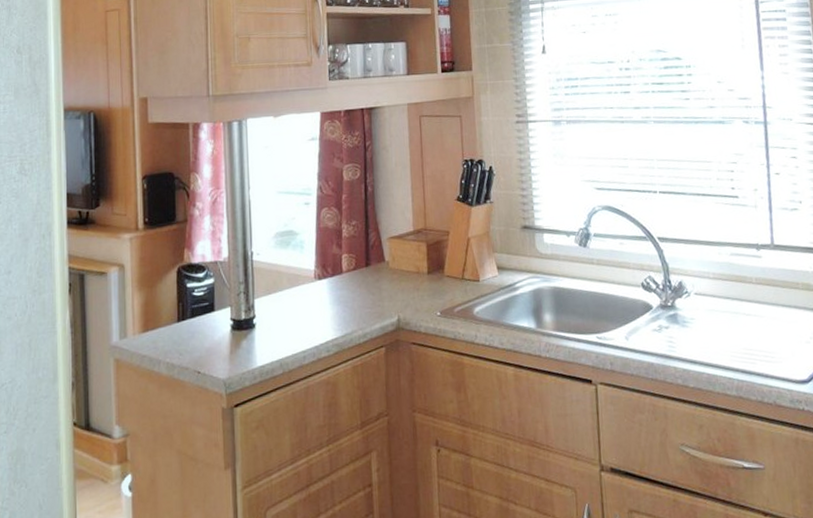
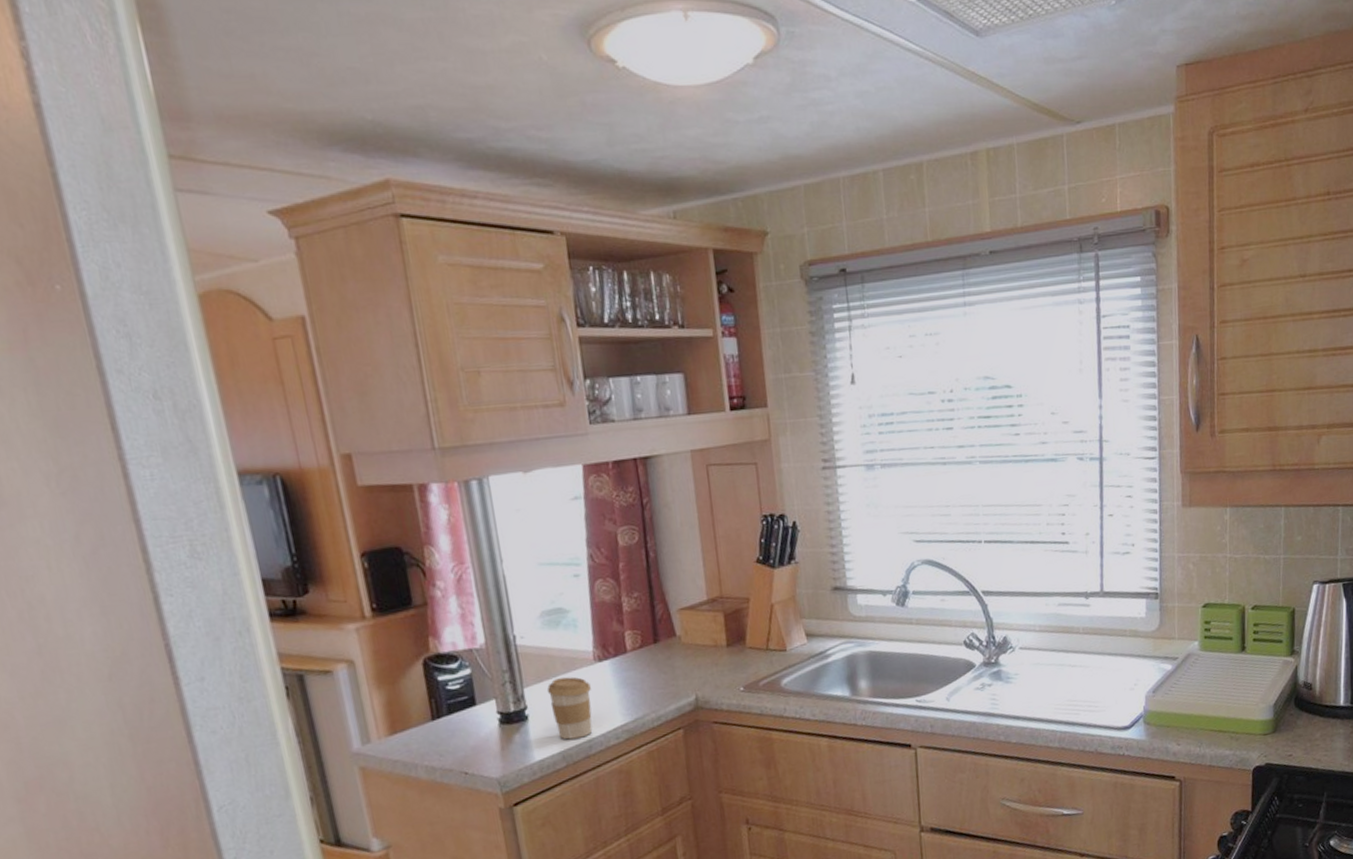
coffee cup: none [273,292,310,349] -> present [547,676,593,740]

